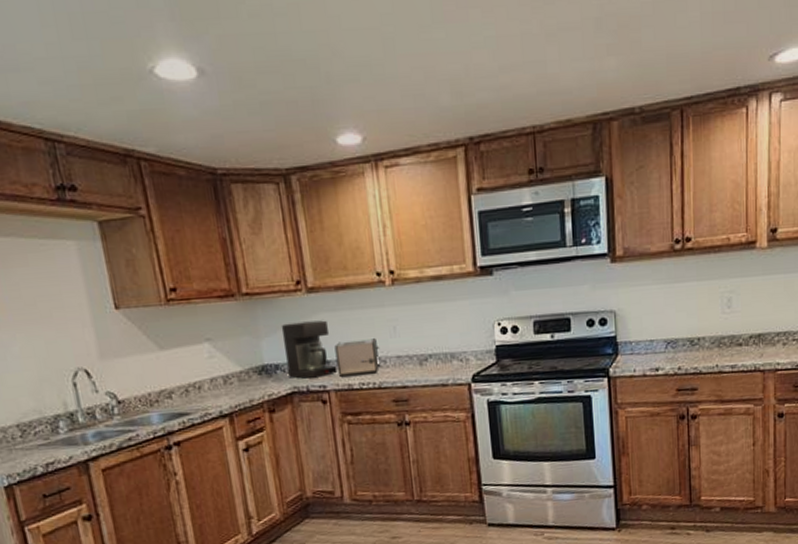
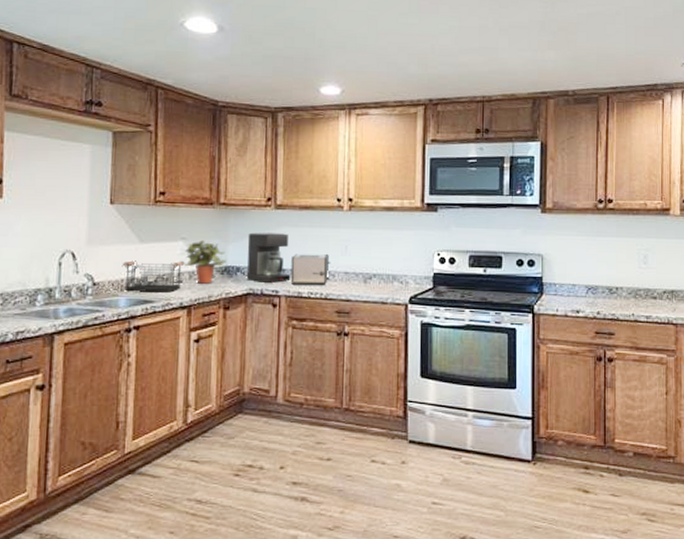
dish rack: none [146,365,217,406] -> present [123,260,185,293]
potted plant: none [213,339,262,388] -> present [185,240,226,284]

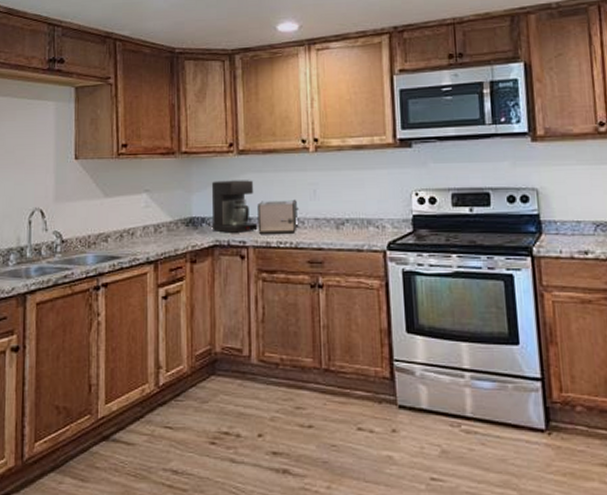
dish rack: present [123,260,185,293] -> none [90,215,149,248]
potted plant: present [185,240,226,284] -> none [149,192,191,237]

